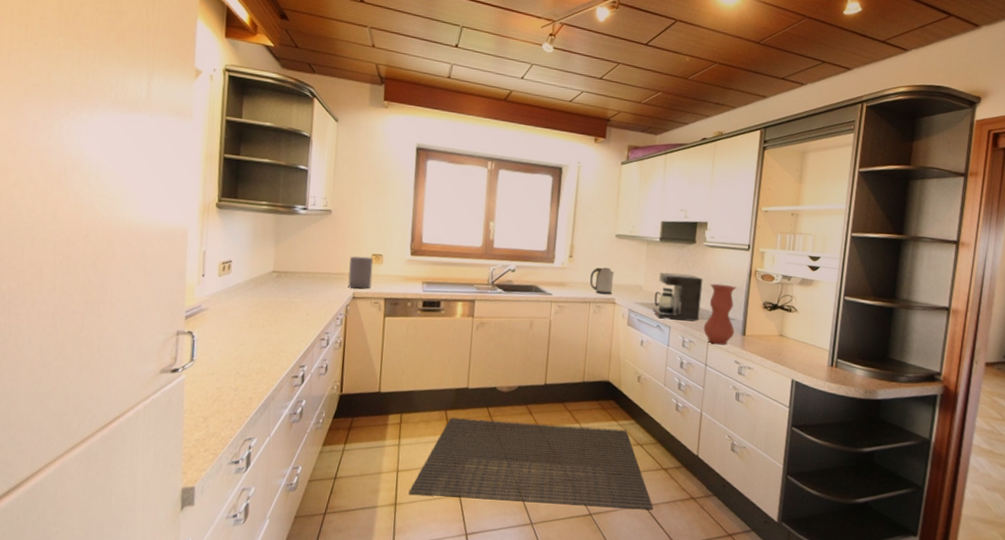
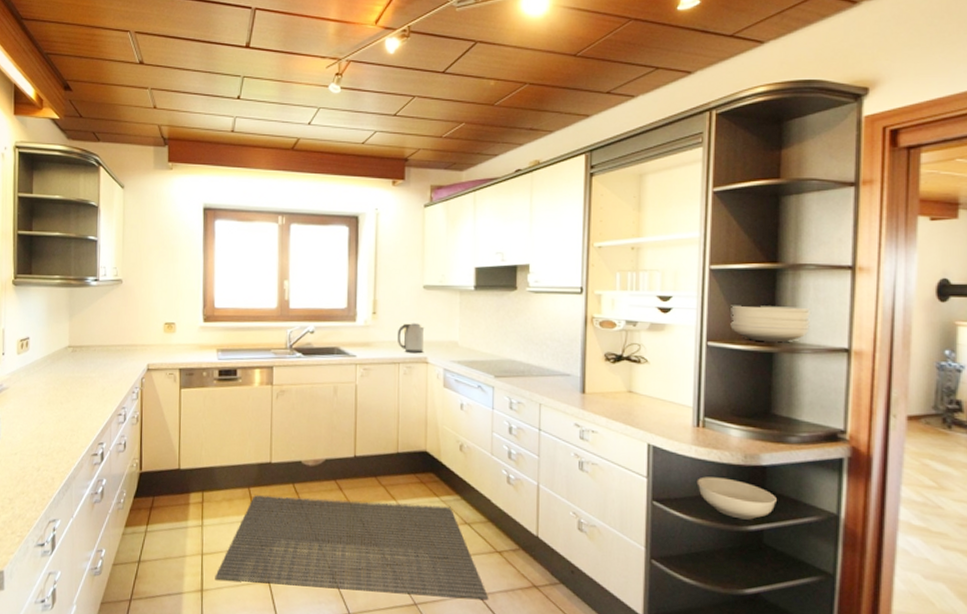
canister: present [348,256,374,289] -> none [142,325,166,360]
coffee maker: present [652,272,703,322] -> none [471,324,529,380]
vase: present [703,283,737,345] -> none [533,334,571,406]
bowl: none [827,407,887,443] -> present [696,476,778,520]
bowl: none [863,267,924,301] -> present [730,305,810,343]

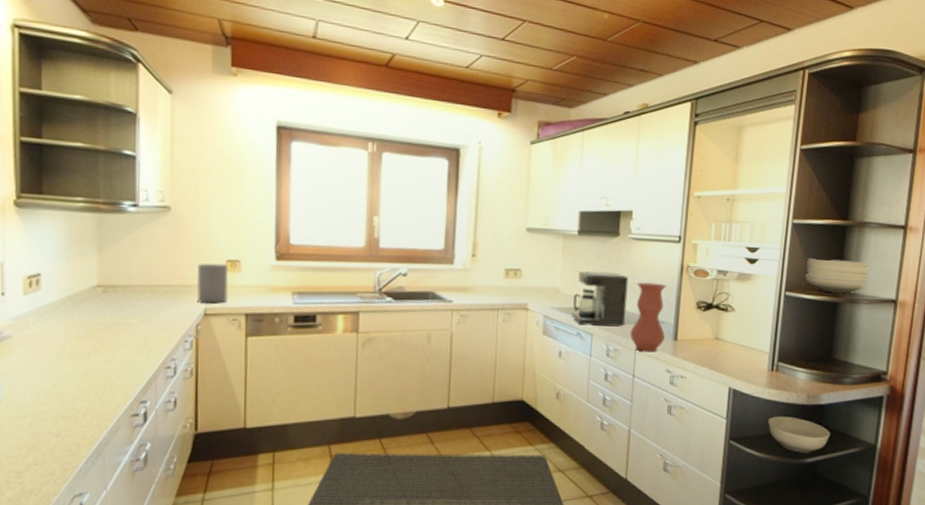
canister: none [142,325,166,360] -> present [197,263,229,304]
kettle: present [397,323,425,354] -> none [497,267,526,300]
coffee maker: none [471,324,529,380] -> present [571,270,629,327]
vase: none [533,334,571,406] -> present [629,282,667,353]

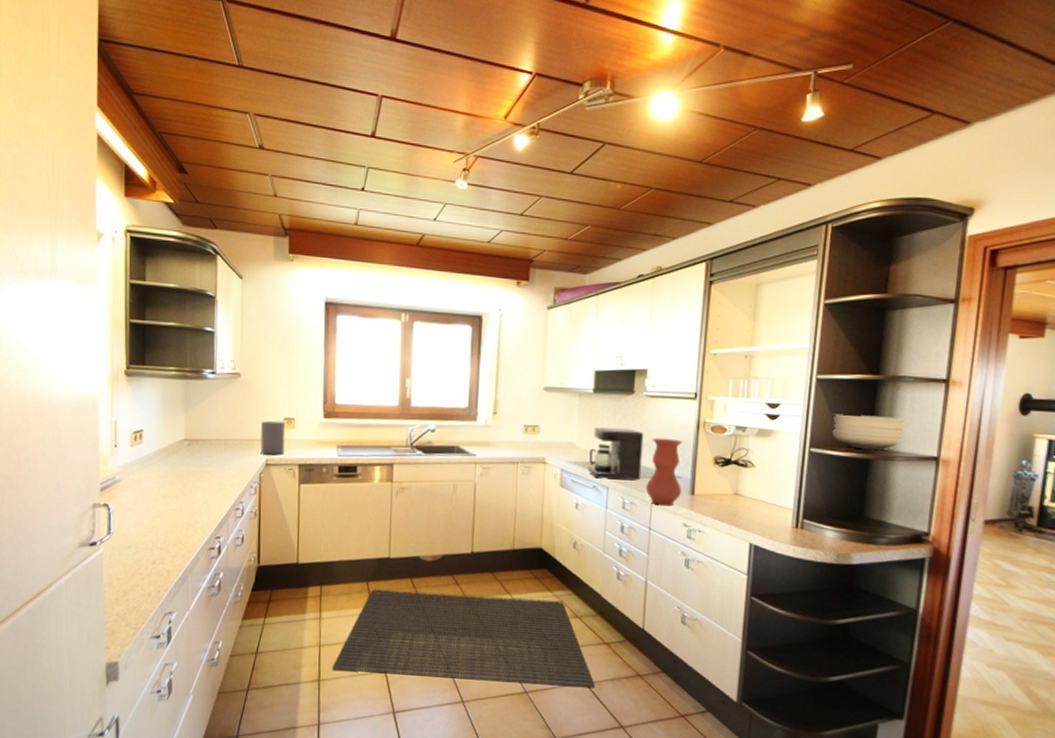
bowl: present [767,416,831,453] -> none [792,574,865,614]

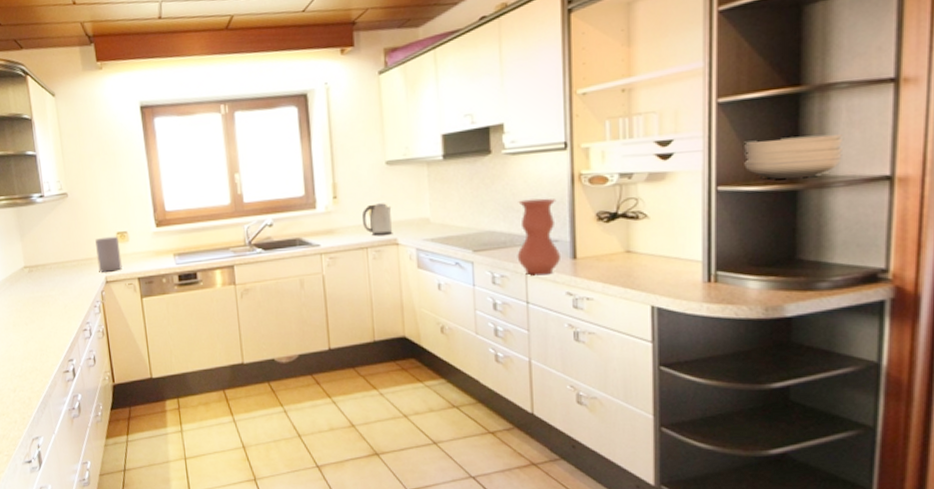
floor mat: present [332,589,595,687] -> none [200,391,484,482]
kettle: none [516,424,544,454] -> present [361,203,393,236]
coffee maker: present [587,427,644,481] -> none [446,193,510,254]

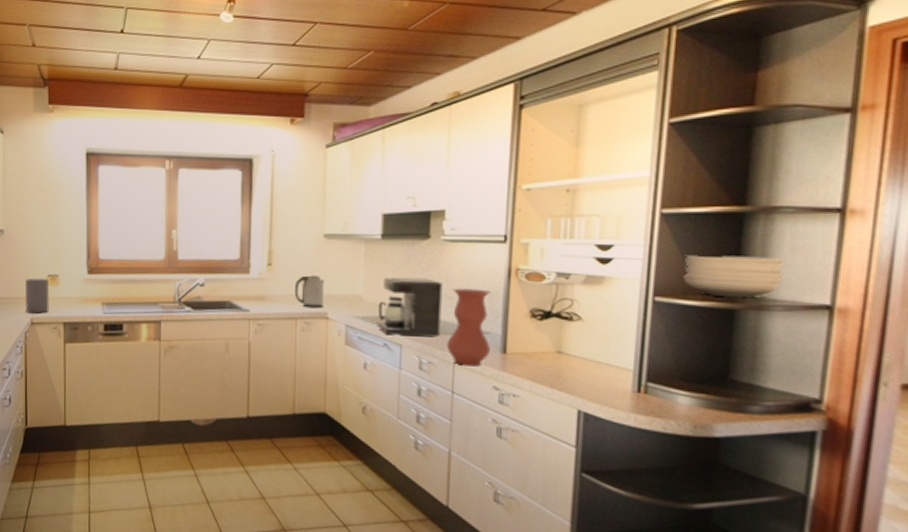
coffee maker: none [446,193,510,254] -> present [376,277,443,338]

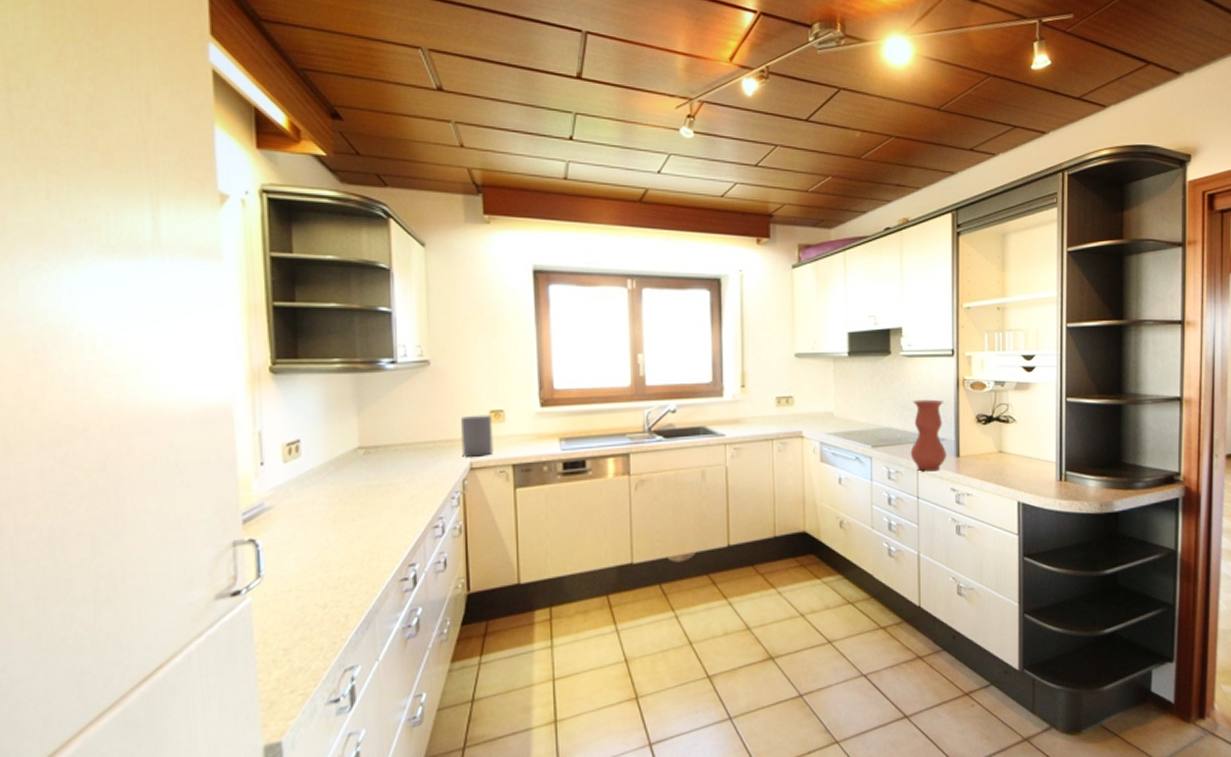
kettle: present [294,275,325,309] -> none [768,395,799,428]
coffee maker: present [376,277,443,338] -> none [848,392,905,449]
bowl: present [683,255,785,299] -> none [1085,360,1150,395]

